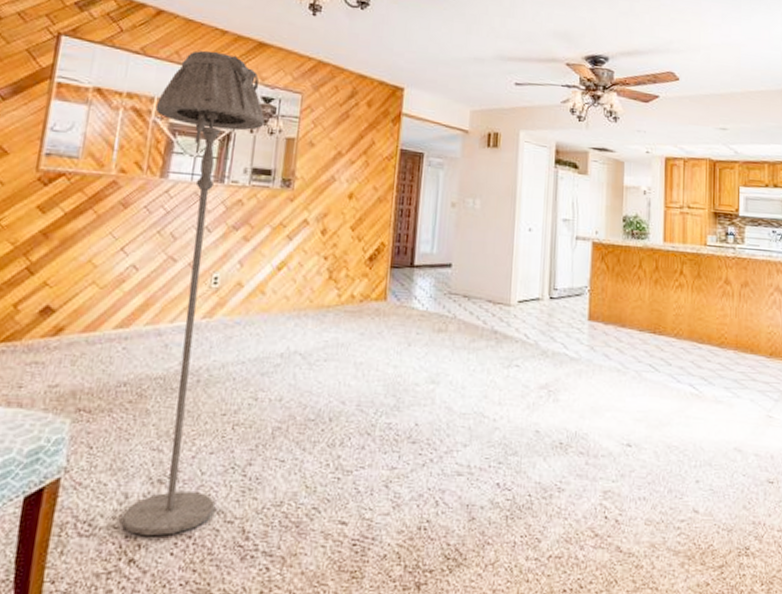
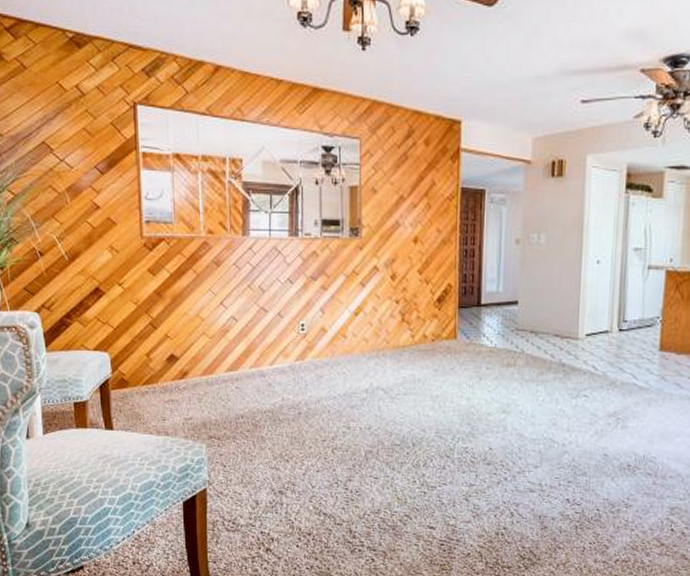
floor lamp: present [121,50,265,537] -> none [228,103,327,533]

